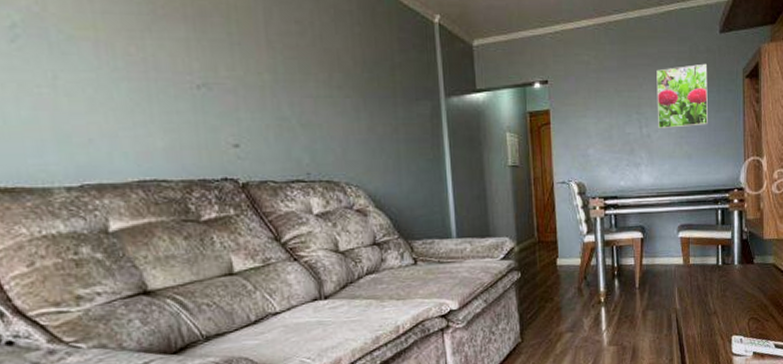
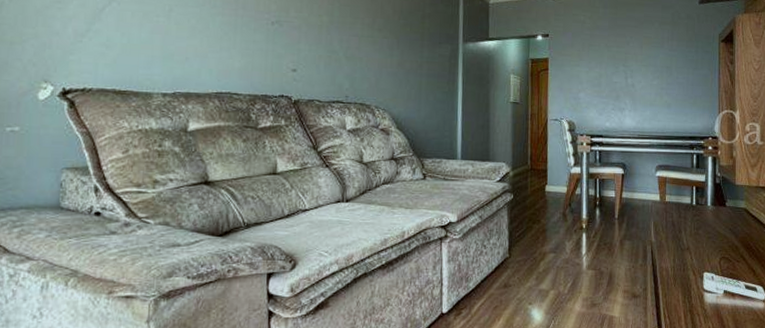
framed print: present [656,63,708,130] -> none [641,28,687,81]

